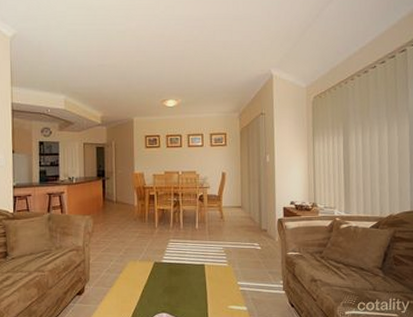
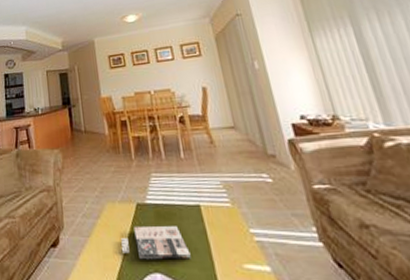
magazine: none [138,279,191,304] -> present [121,226,191,260]

